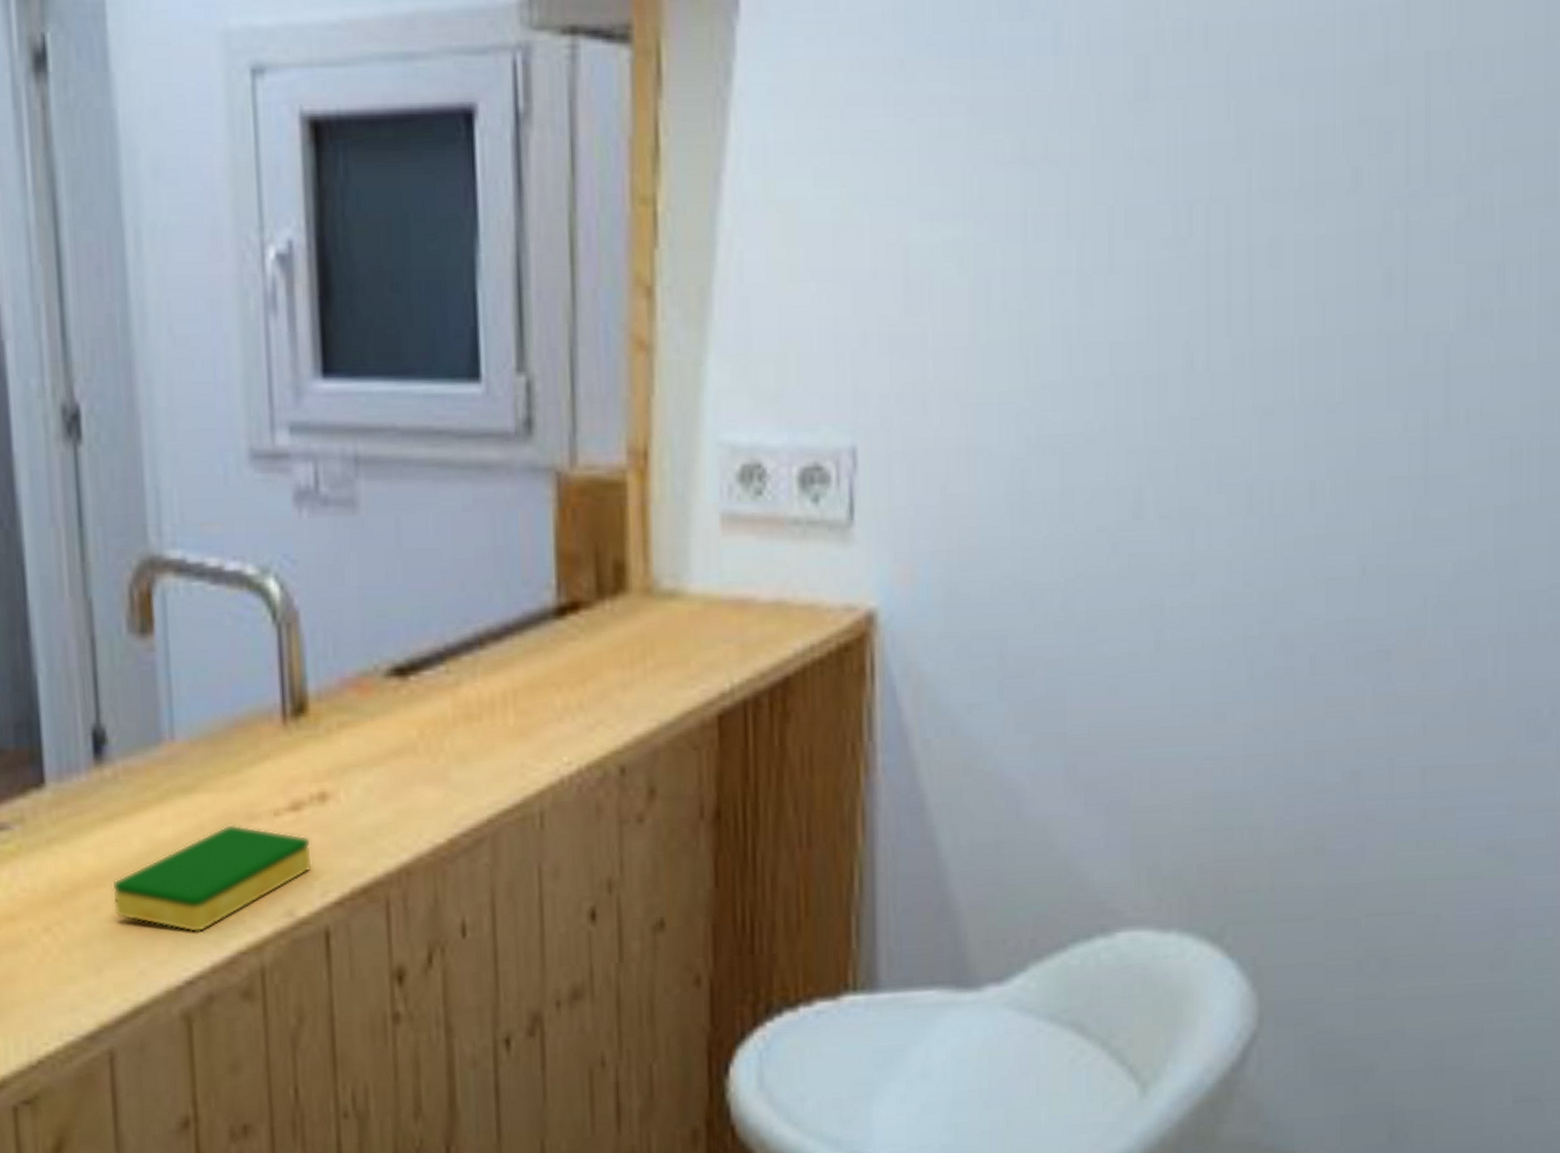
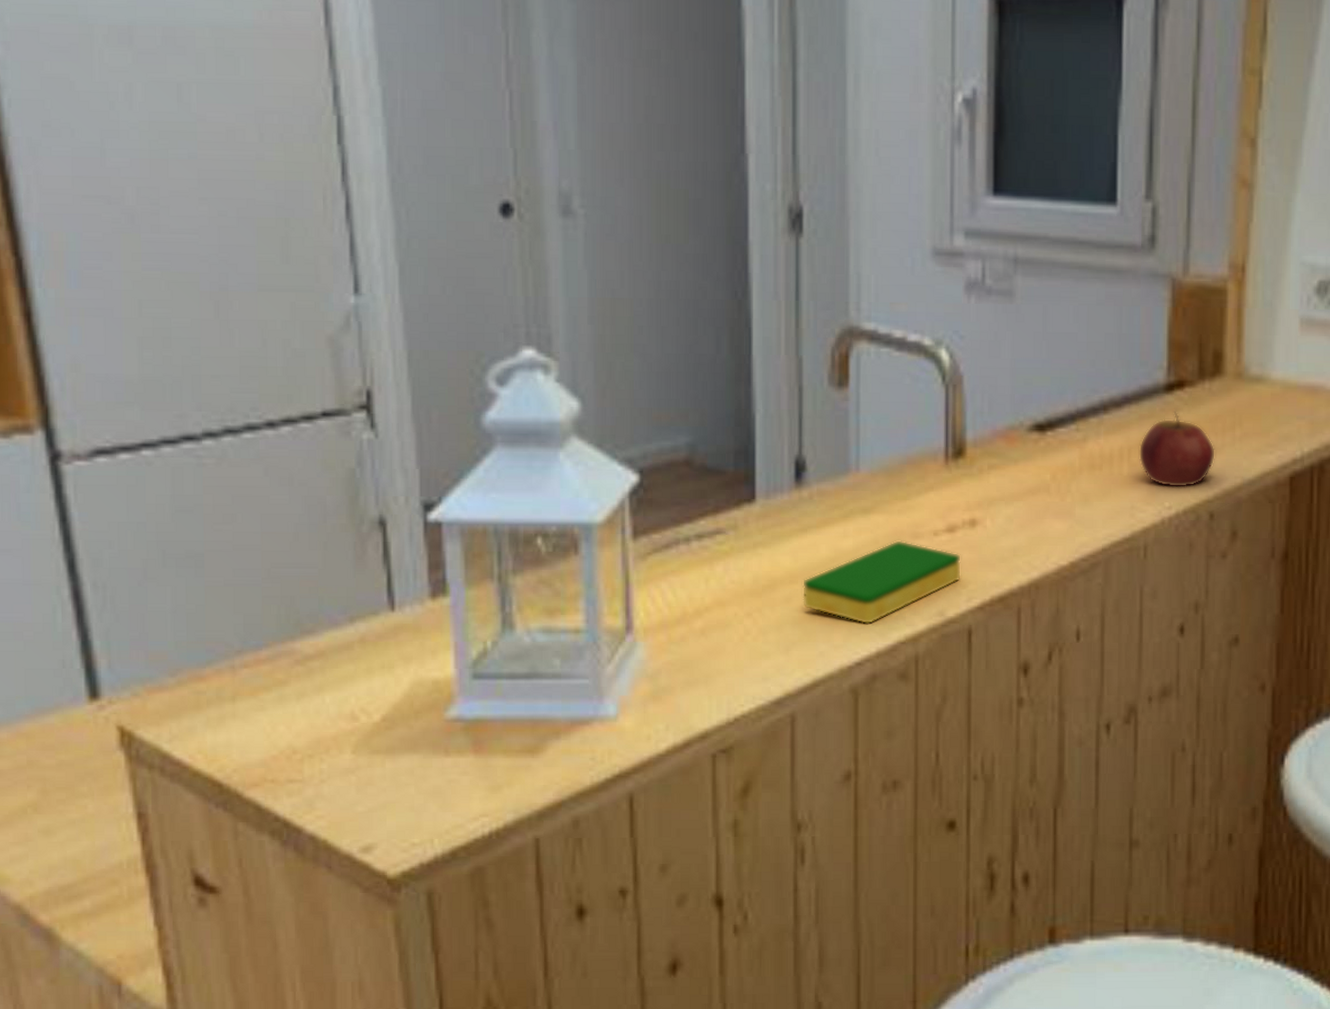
apple: none [526,640,623,738] -> present [1138,411,1215,488]

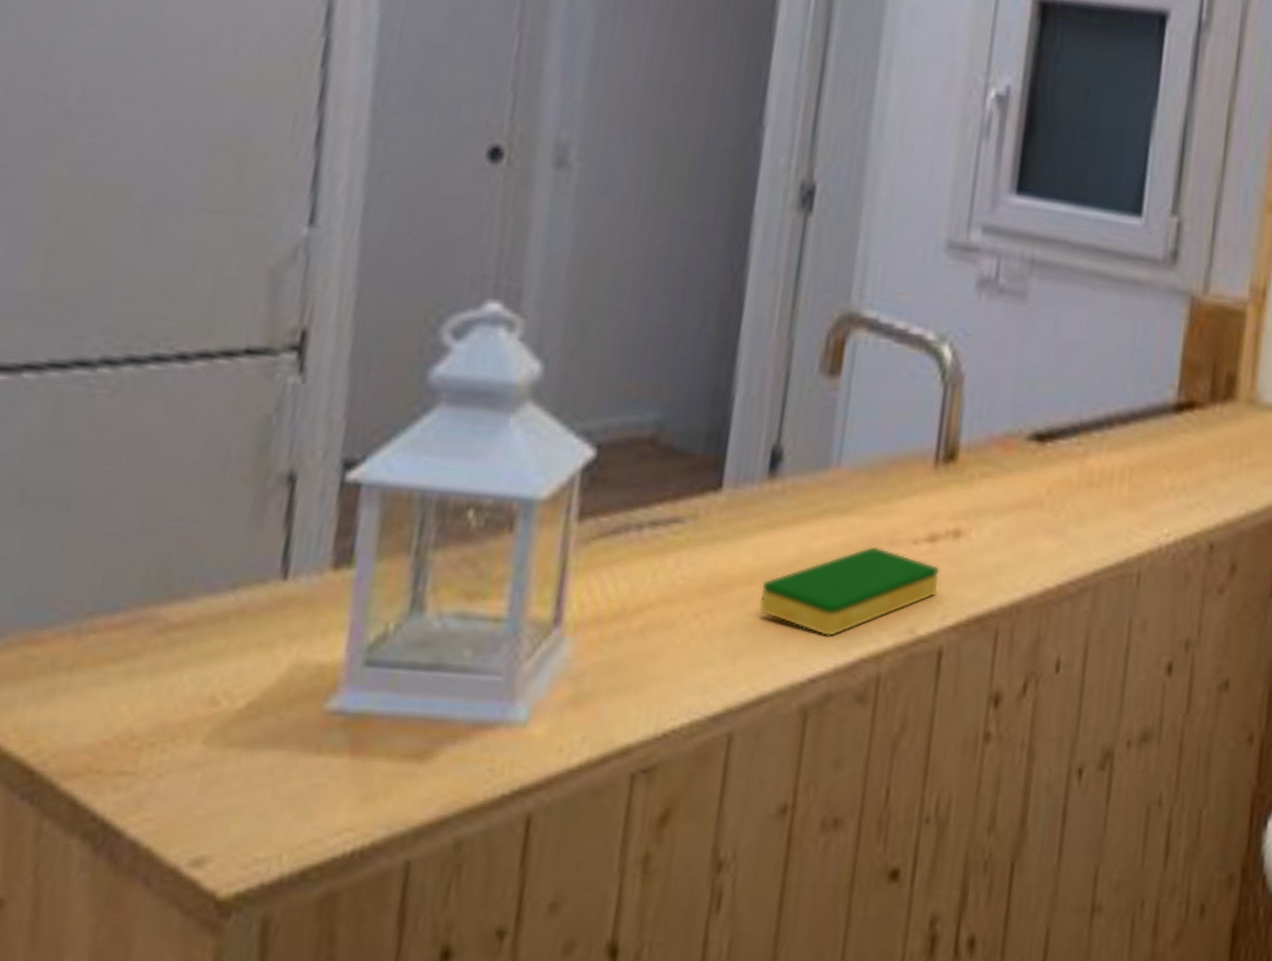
apple: present [1138,411,1215,488] -> none [1140,432,1221,515]

